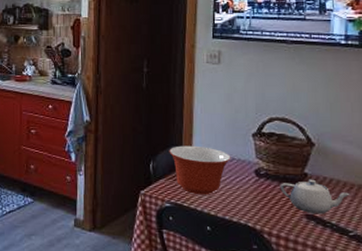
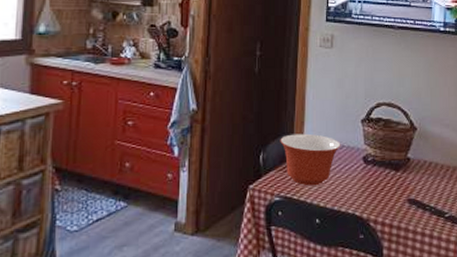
teapot: present [280,179,350,215] -> none [385,163,446,199]

